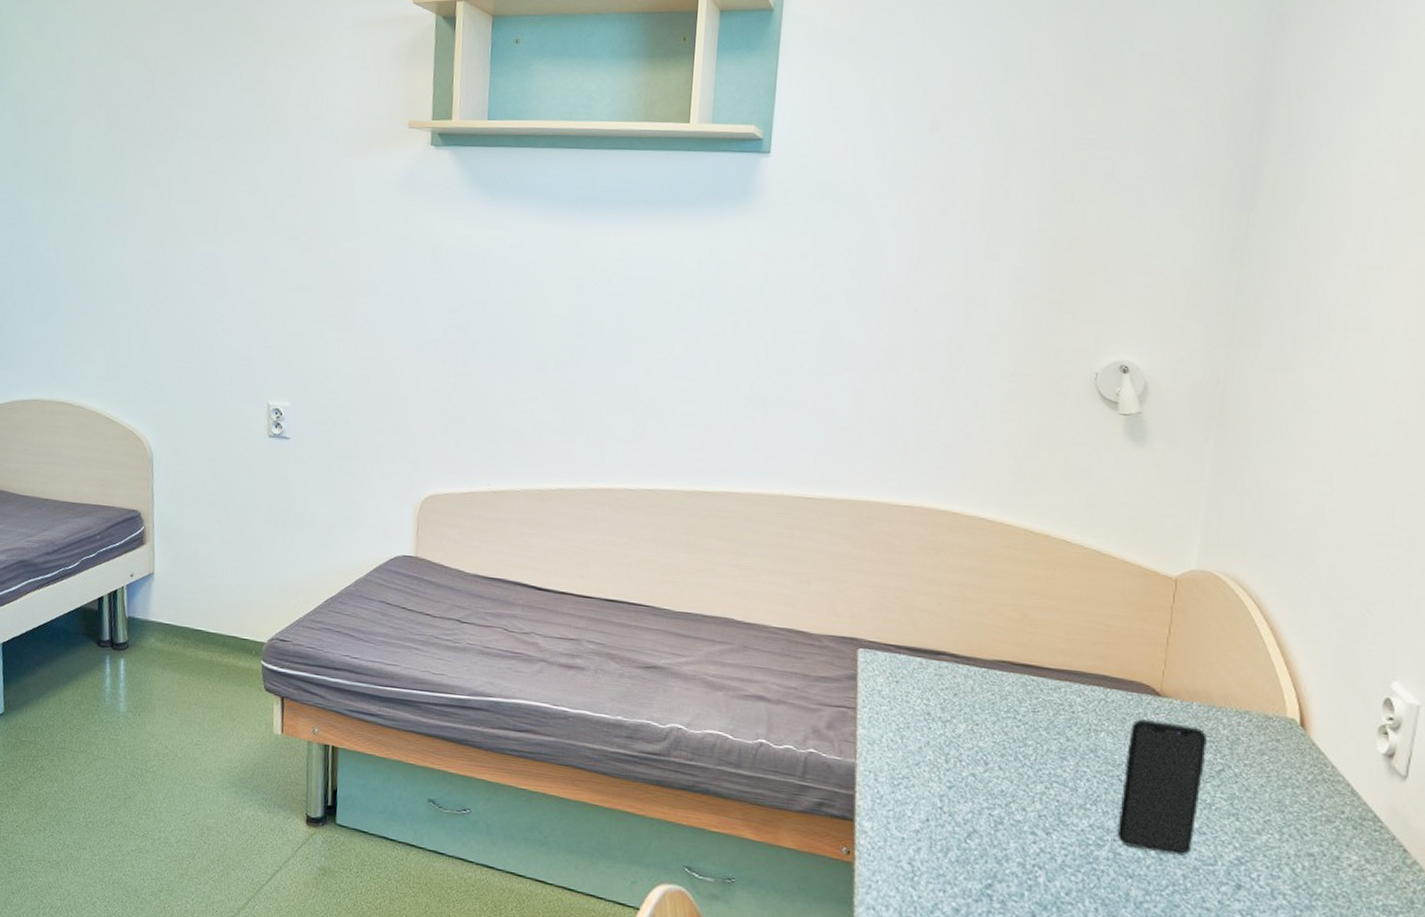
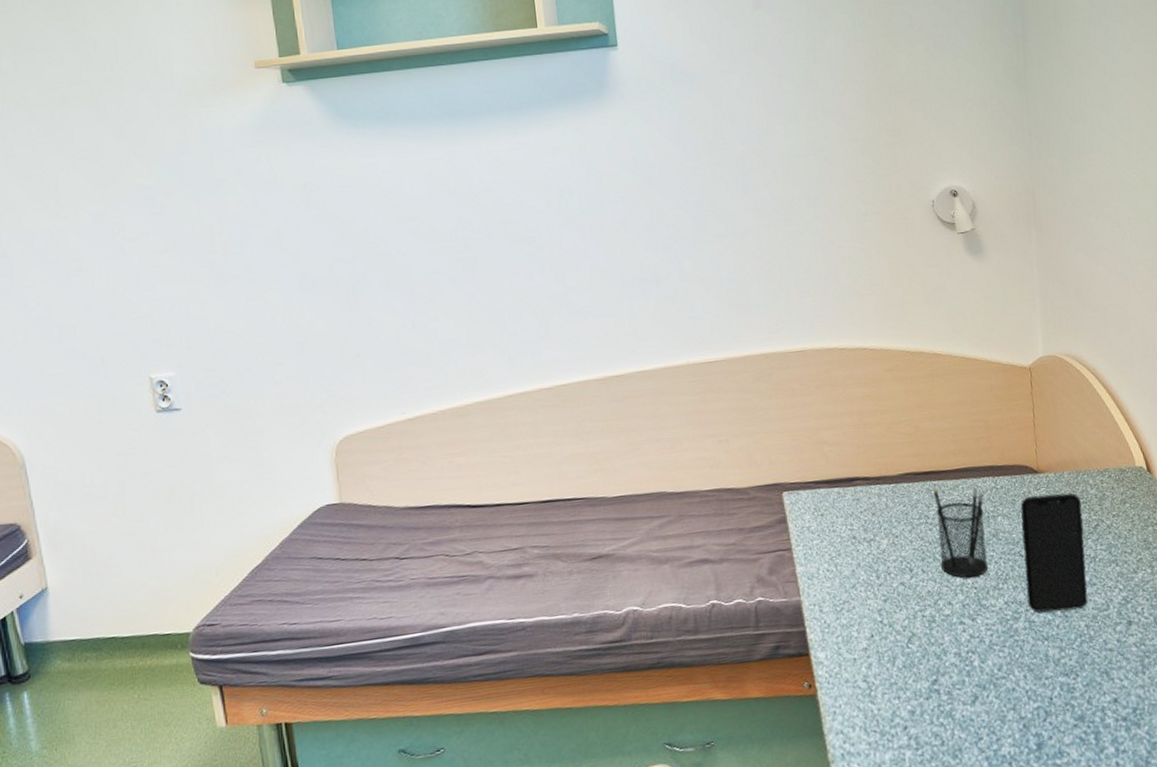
pencil holder: none [1022,682,1089,790] -> present [933,487,989,578]

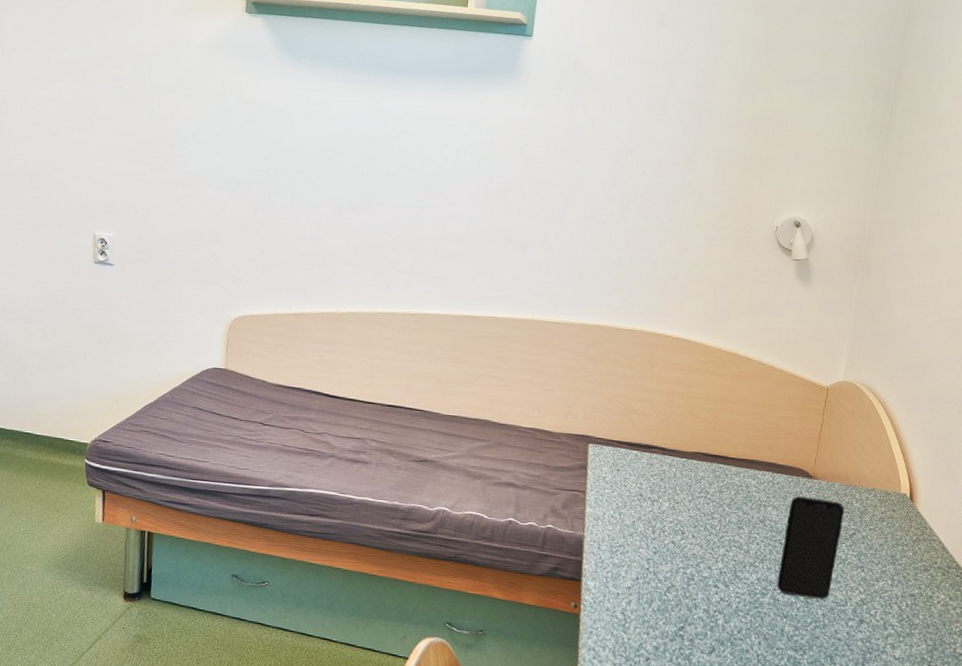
pencil holder: present [933,487,989,578] -> none [709,469,761,552]

